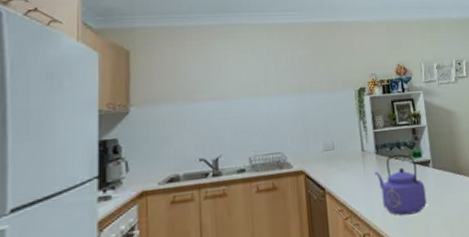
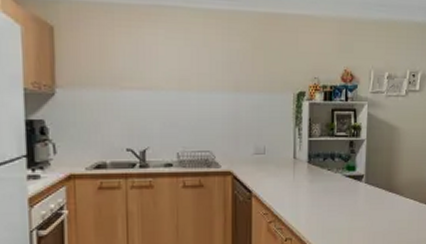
kettle: present [374,154,427,216] -> none [304,165,354,226]

